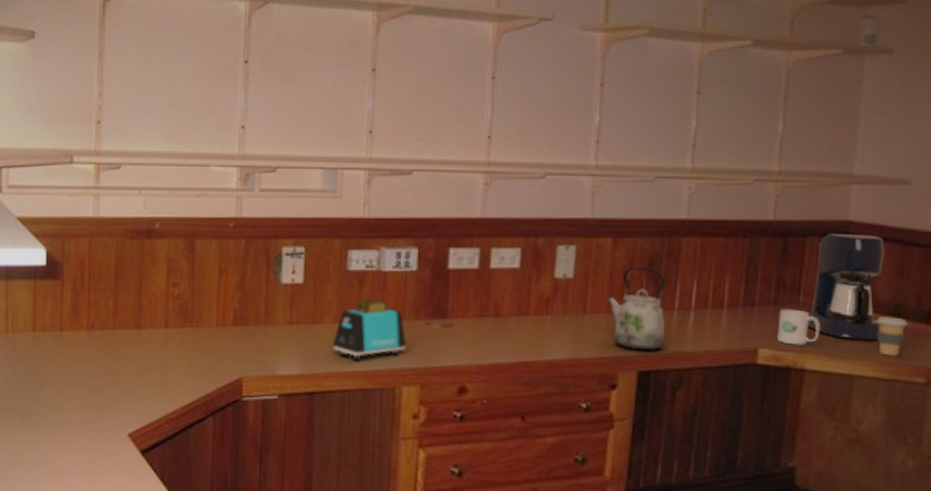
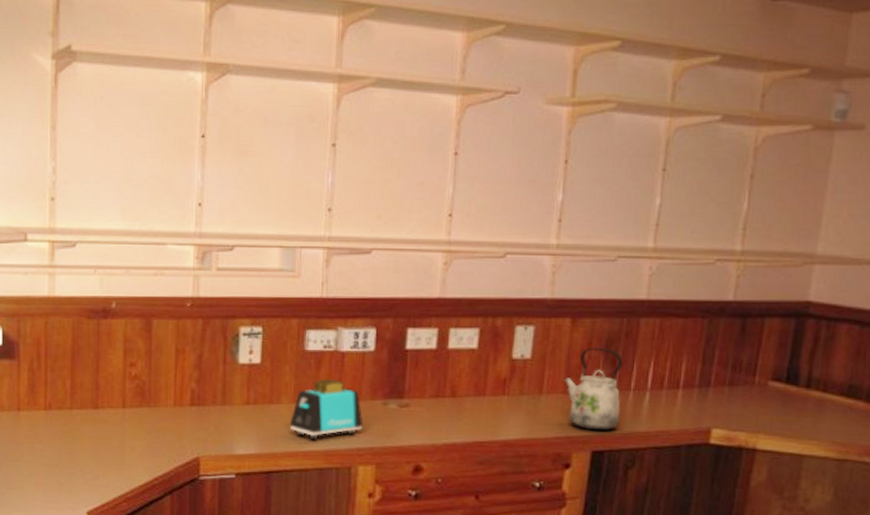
mug: present [777,309,820,345] -> none [731,390,774,426]
coffee maker: present [807,233,886,341] -> none [761,313,843,421]
coffee cup: present [876,317,909,356] -> none [829,397,862,436]

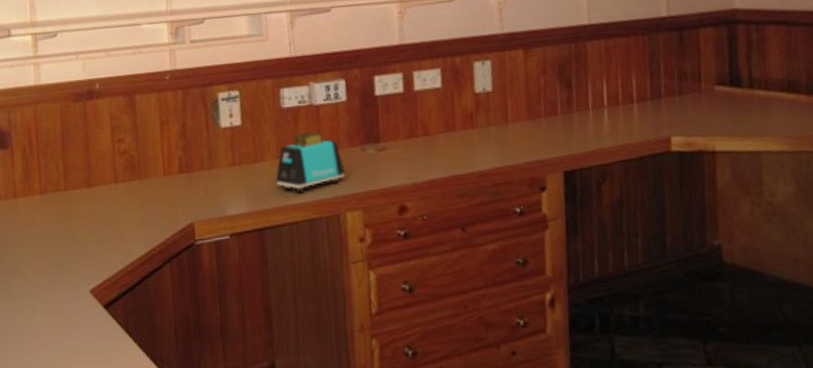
kettle: present [563,347,624,431] -> none [525,73,585,152]

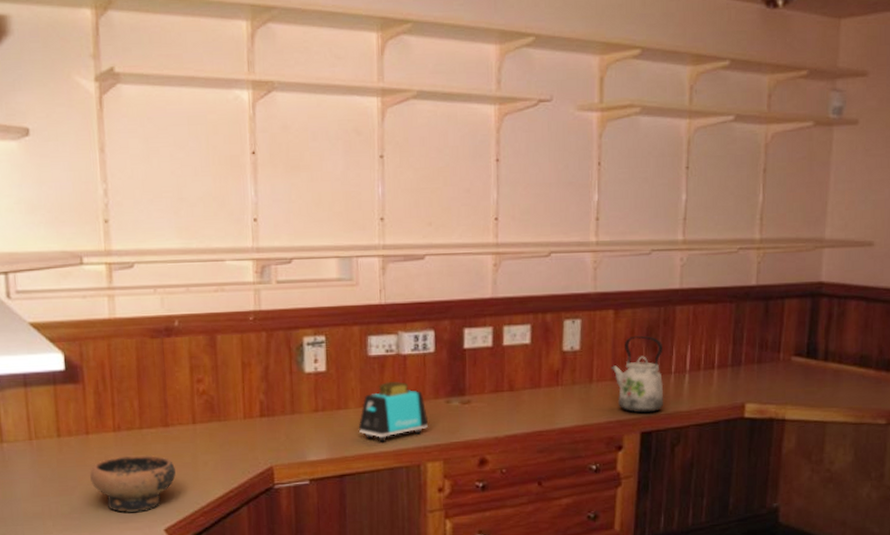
bowl: none [18,215,100,275] -> present [90,454,176,512]
kettle: none [525,73,585,152] -> present [611,335,664,414]

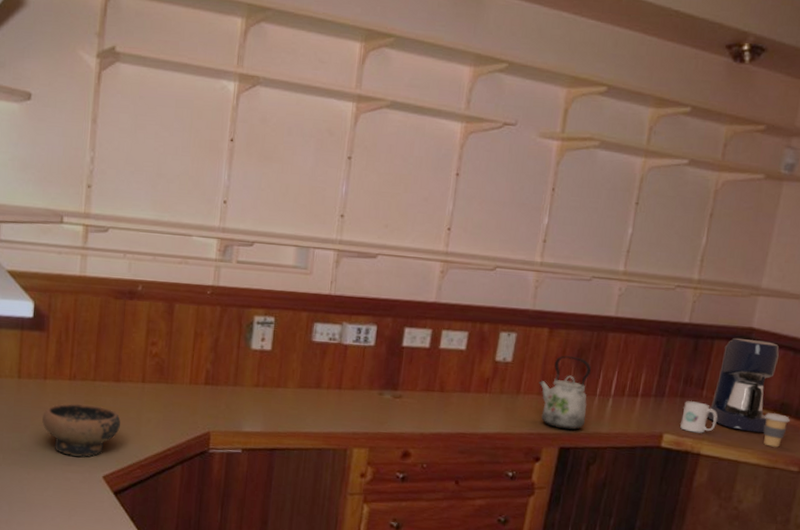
toaster: present [358,381,429,442] -> none [293,367,361,424]
mug: none [761,366,798,398] -> present [680,401,718,433]
coffee maker: none [787,294,853,390] -> present [706,337,780,433]
coffee cup: none [845,367,872,402] -> present [763,413,791,447]

